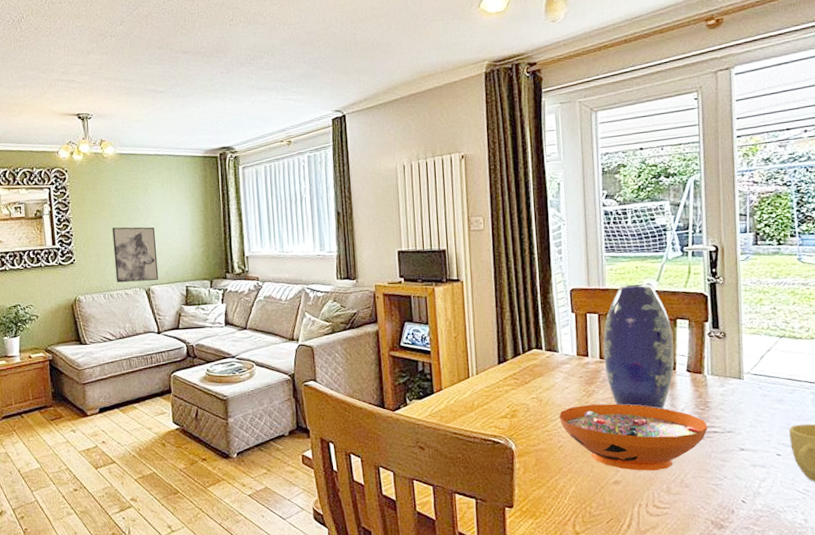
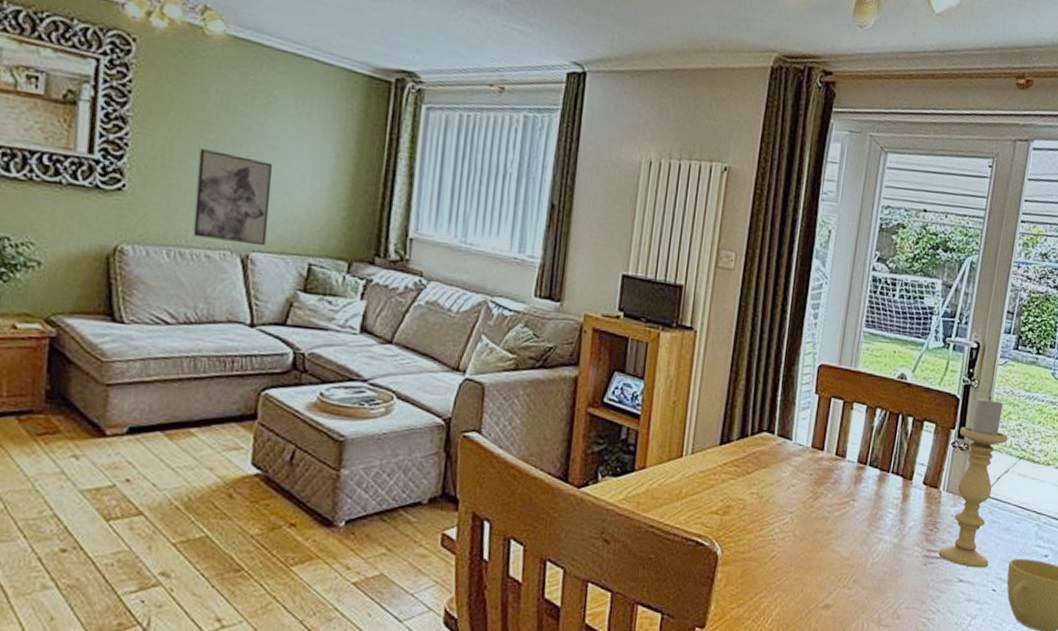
decorative bowl: present [559,403,708,471] -> none [777,509,932,596]
vase: present [603,284,674,410] -> none [839,370,918,525]
candle holder: none [714,288,768,437] -> present [938,395,1008,568]

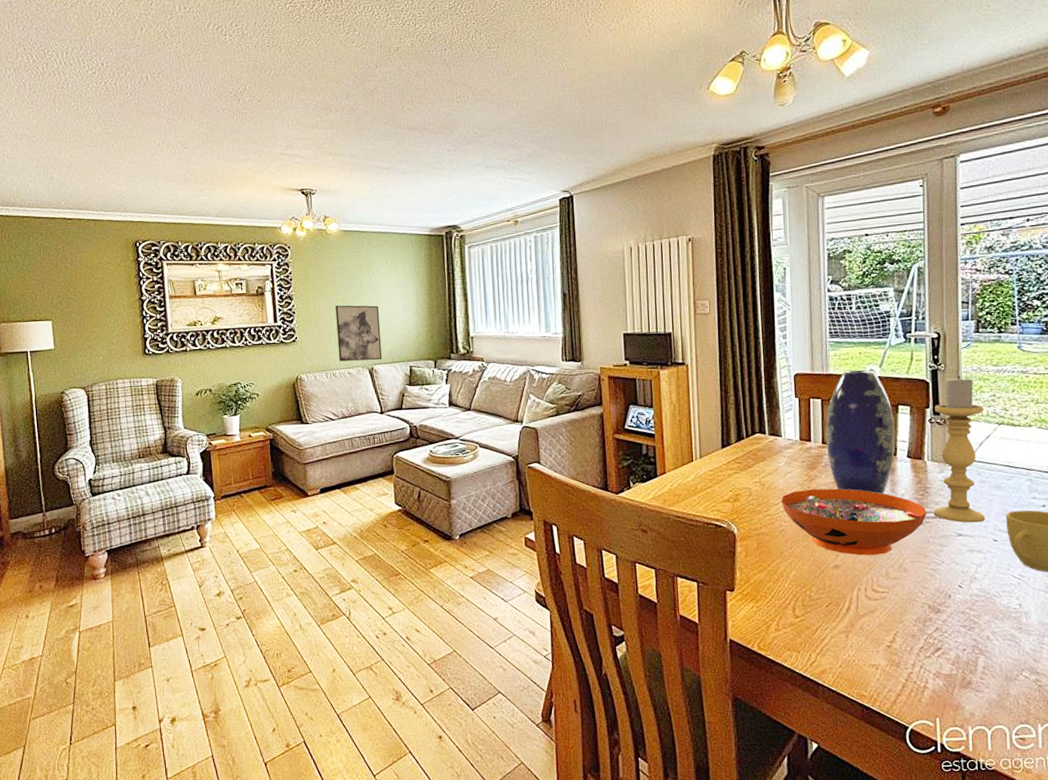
decorative bowl: none [777,509,932,596] -> present [781,488,927,556]
vase: none [839,370,918,525] -> present [825,369,896,495]

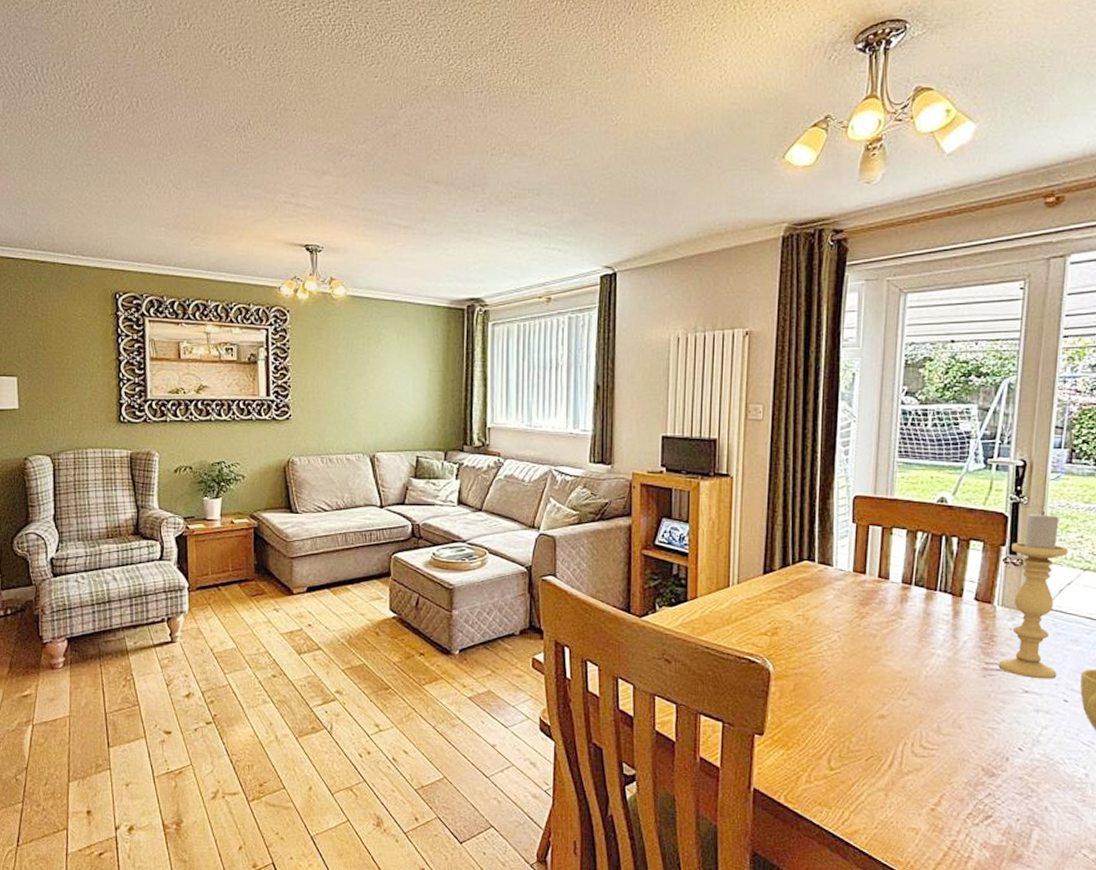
wall art: present [335,305,383,362] -> none [336,382,386,446]
decorative bowl: present [781,488,927,556] -> none [825,627,991,707]
vase: present [825,369,896,495] -> none [883,496,964,640]

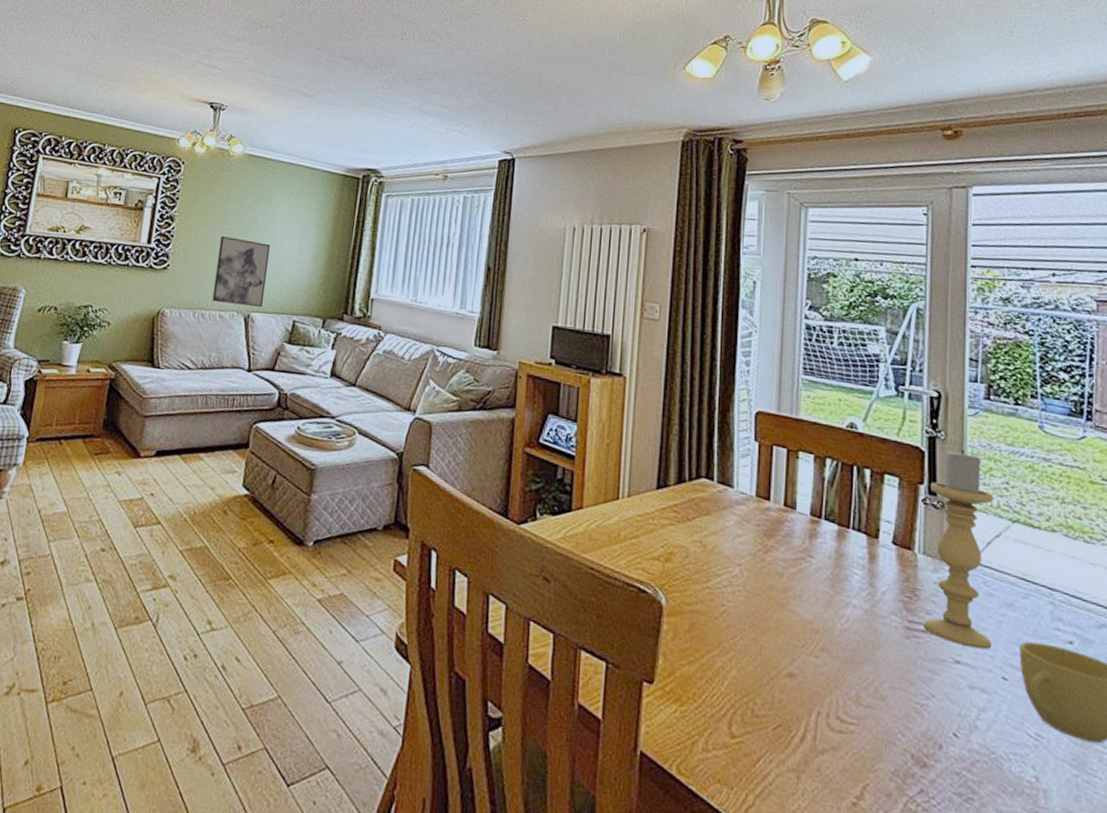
wall art: none [336,382,386,446] -> present [212,236,270,307]

